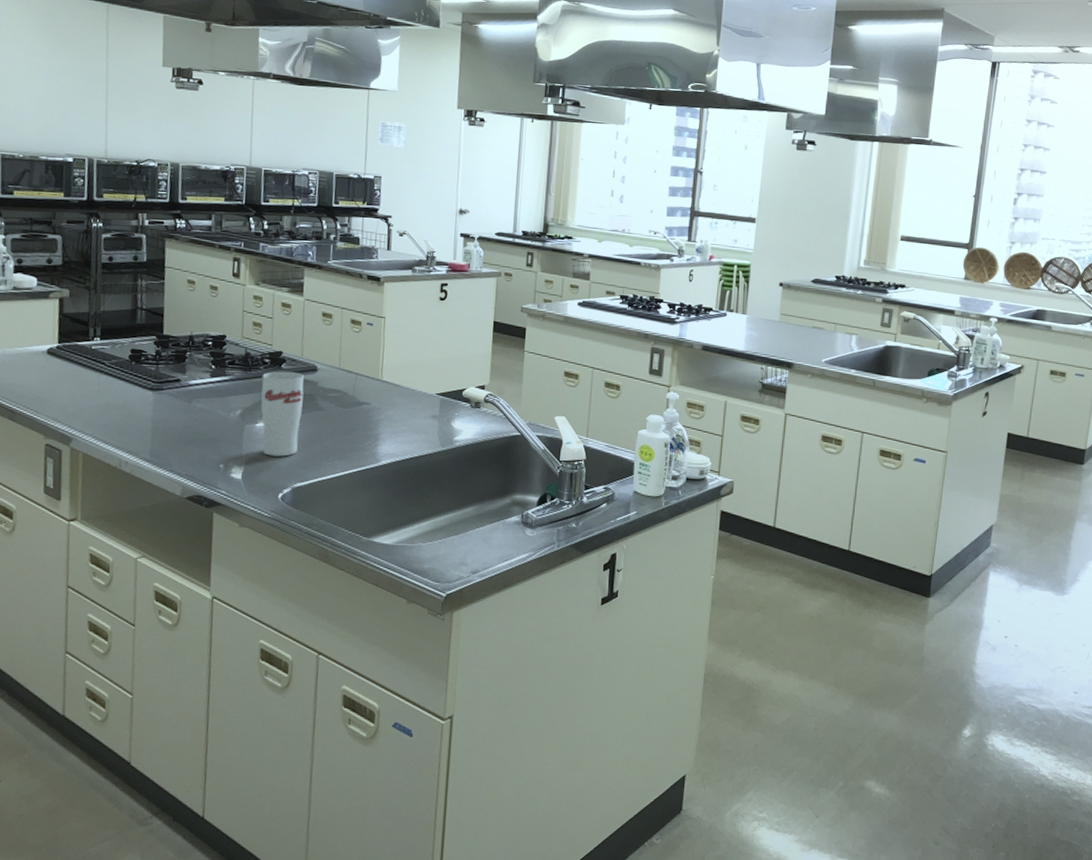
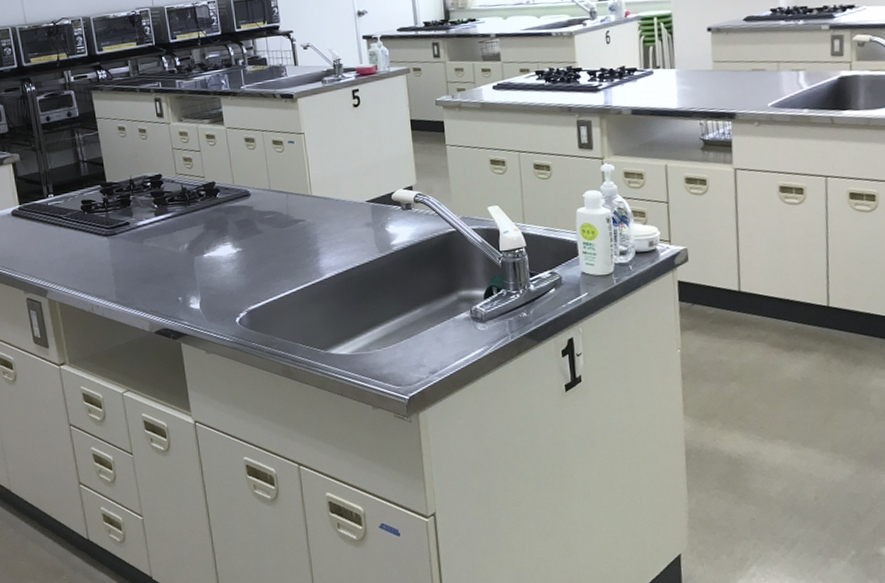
cup: present [260,371,304,457] -> none [201,199,245,284]

